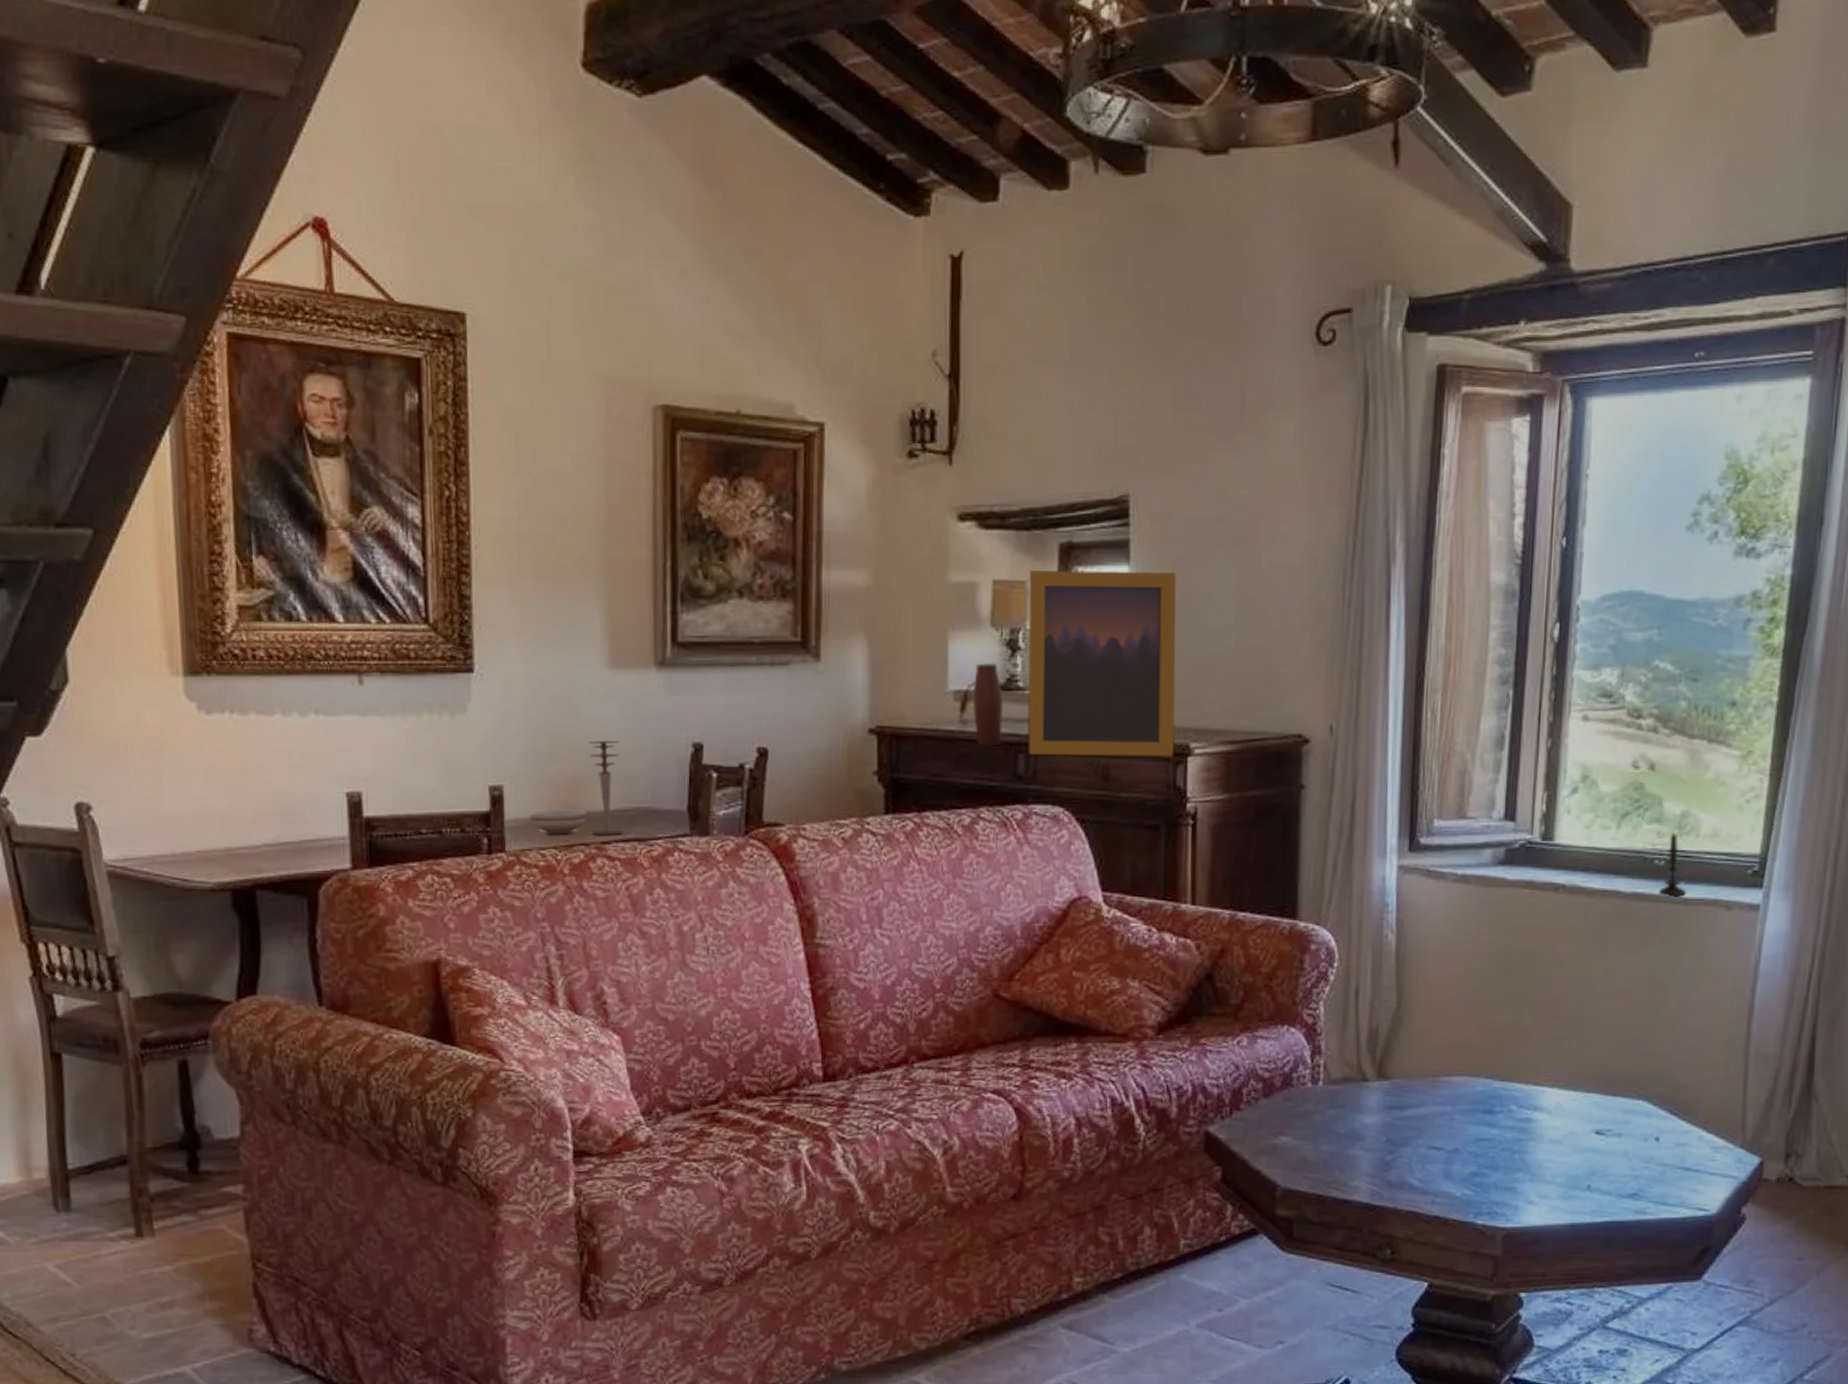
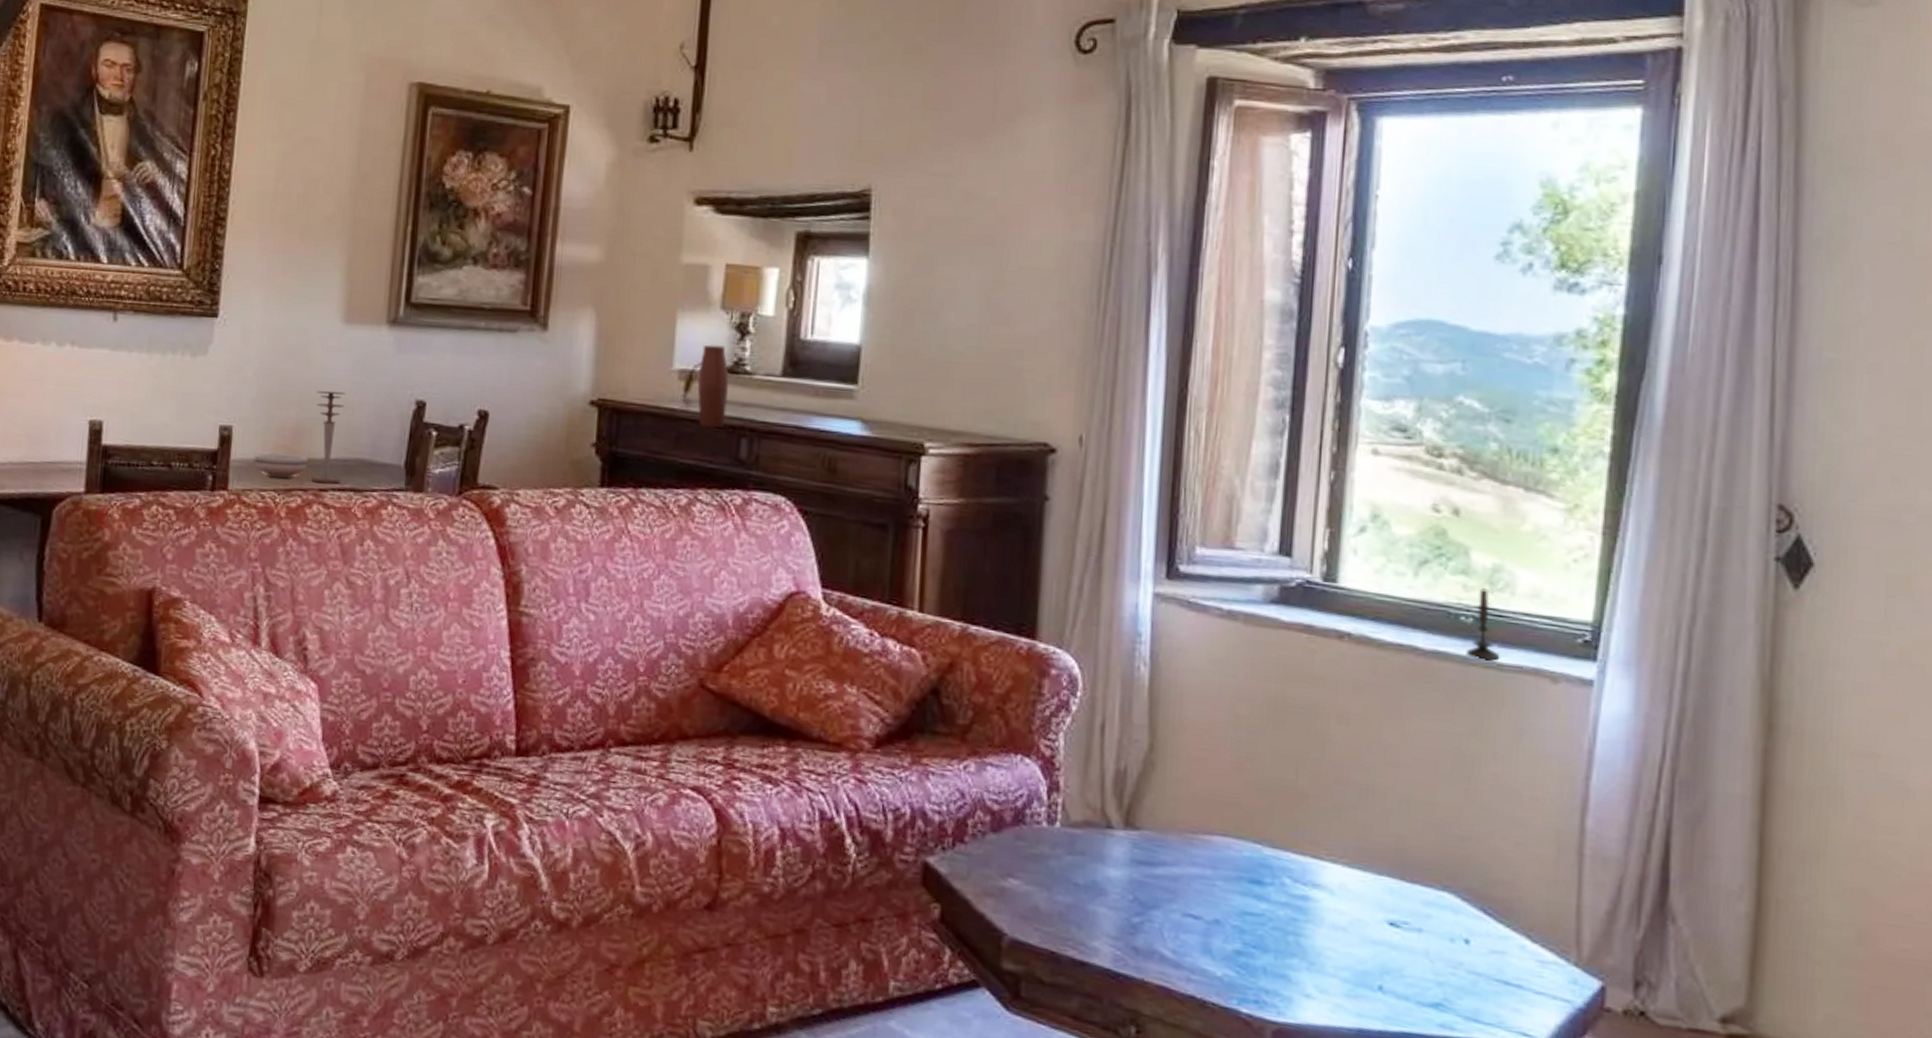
picture frame: present [1028,571,1177,759] -> none [751,257,917,457]

